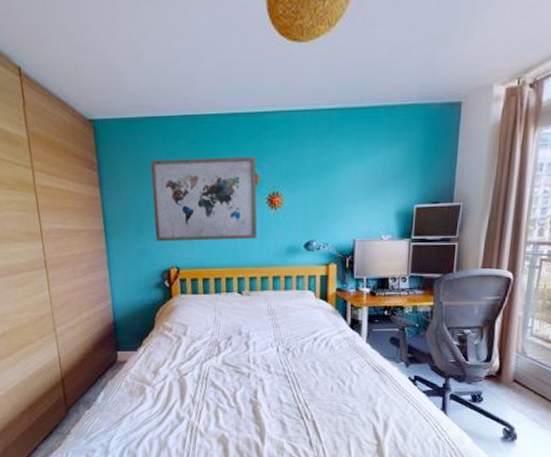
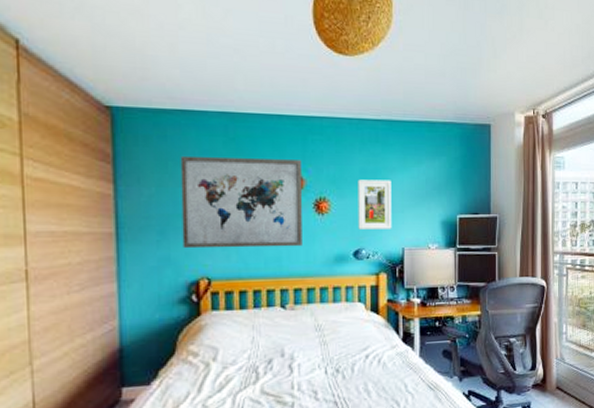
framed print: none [310,171,345,222] -> present [358,179,392,229]

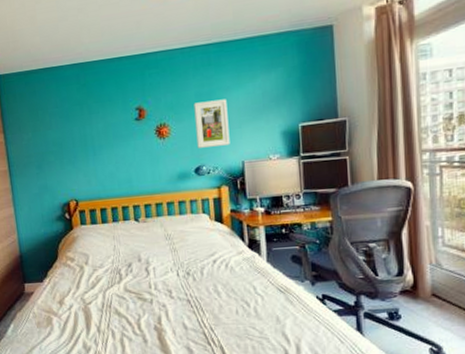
wall art: present [180,157,302,249] -> none [46,93,148,178]

